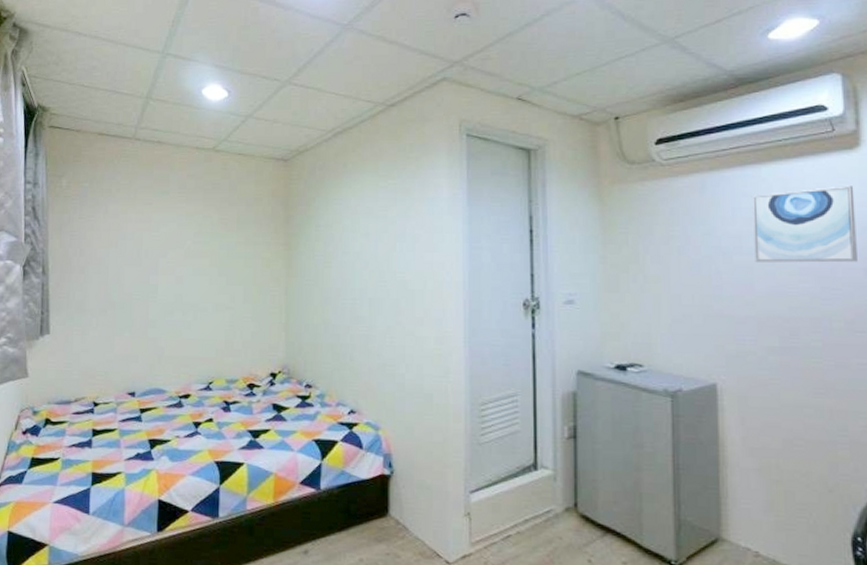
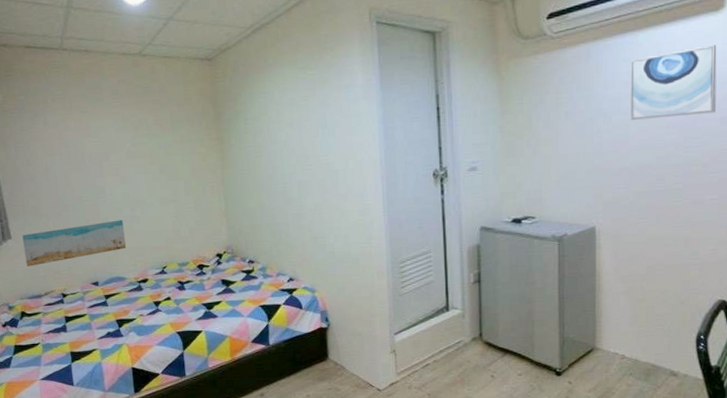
wall art: none [60,323,172,367] -> present [22,219,126,267]

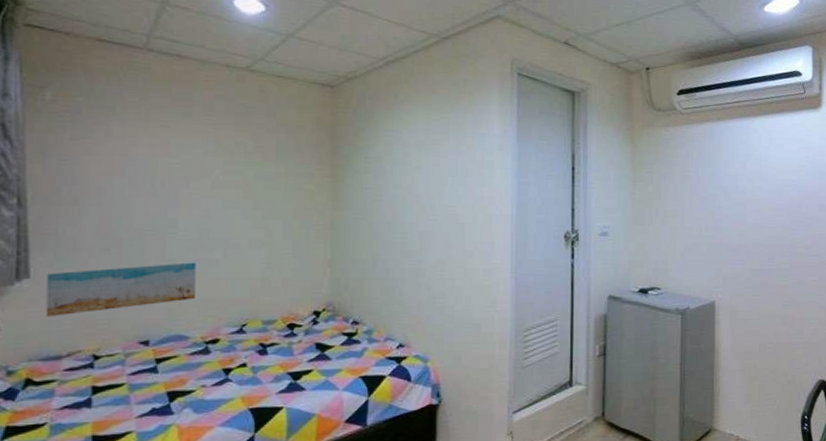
wall art: present [630,45,717,120] -> none [747,138,816,200]

